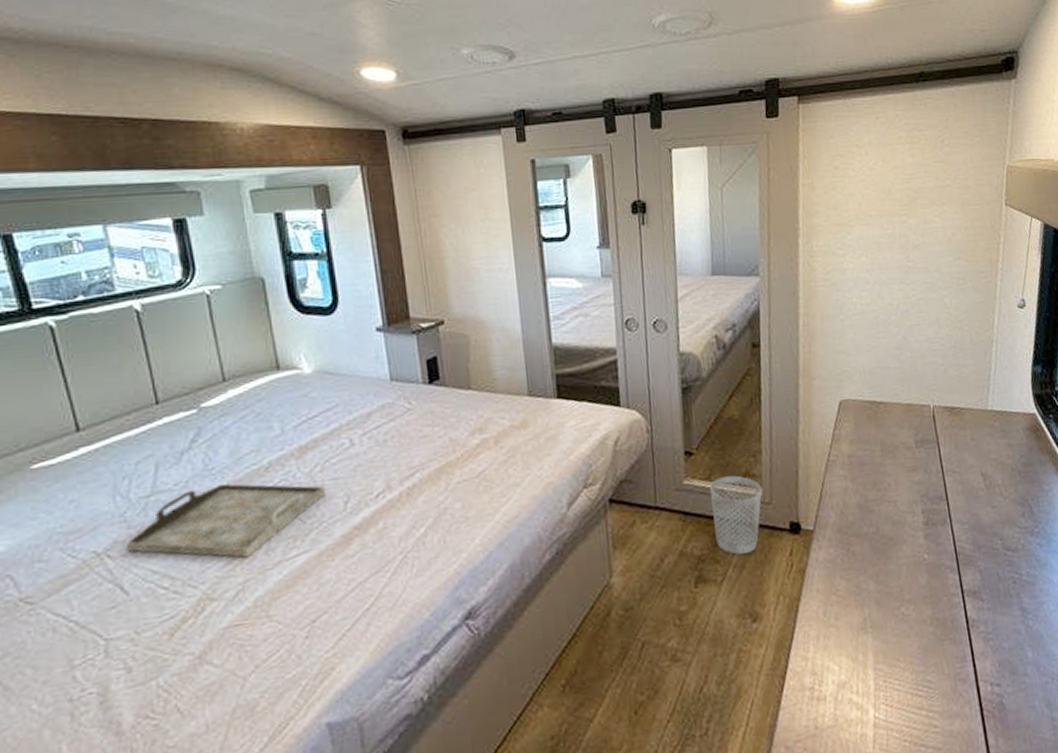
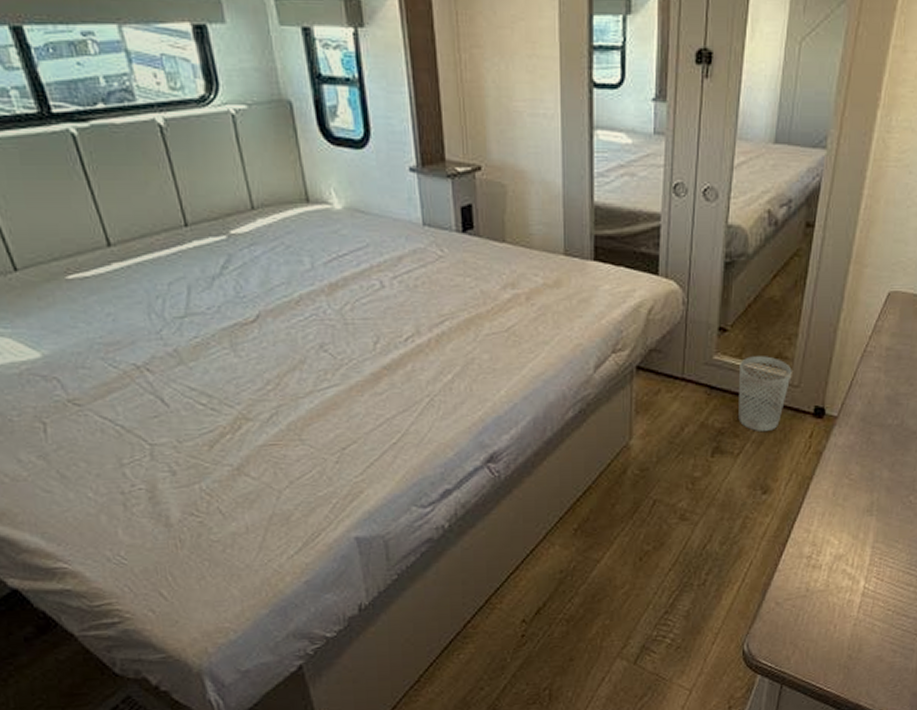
serving tray: present [125,483,326,558] -> none [162,312,356,384]

